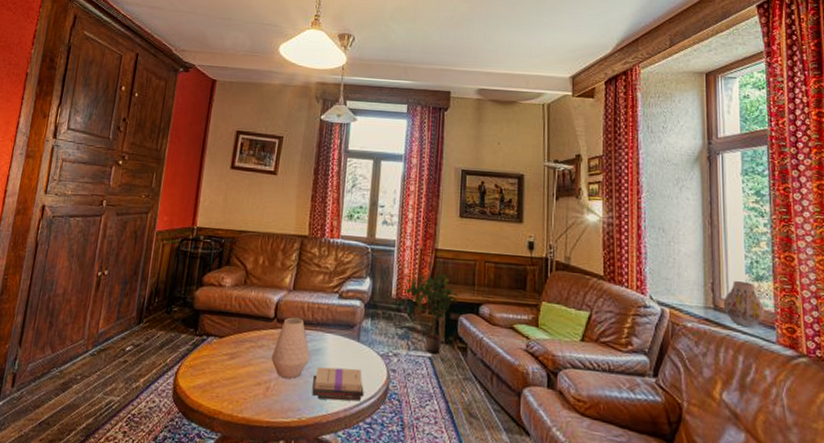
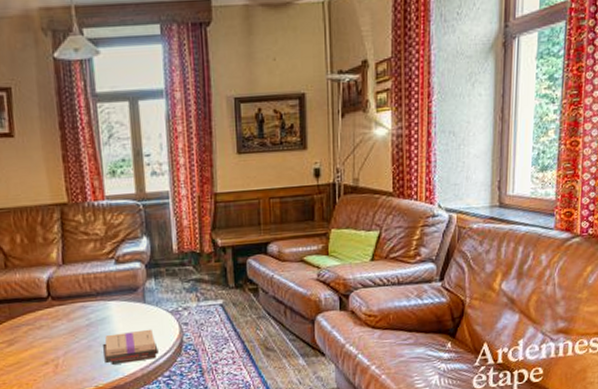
vase: present [271,317,310,379] -> none [53,291,96,353]
potted plant: present [406,274,458,354] -> none [187,219,244,301]
vase: present [723,280,764,328] -> none [508,174,546,219]

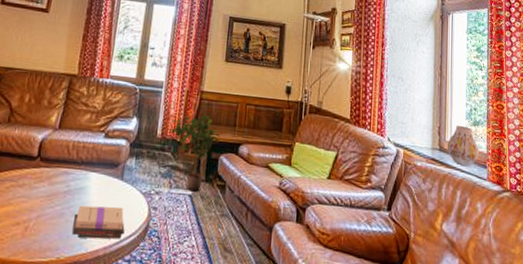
potted plant: none [187,219,244,301] -> present [171,115,220,192]
vase: none [508,174,546,219] -> present [447,125,479,167]

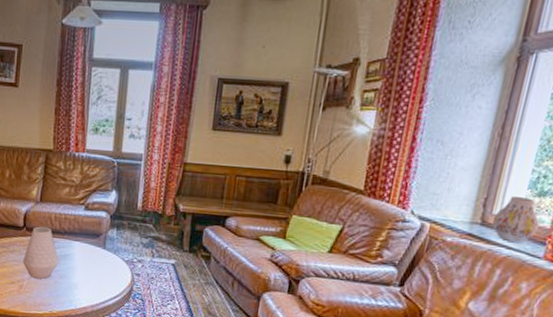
vase: none [31,156,73,218] -> present [23,226,59,279]
books: present [72,205,125,239] -> none [61,269,110,300]
potted plant: present [171,115,220,192] -> none [152,188,205,262]

